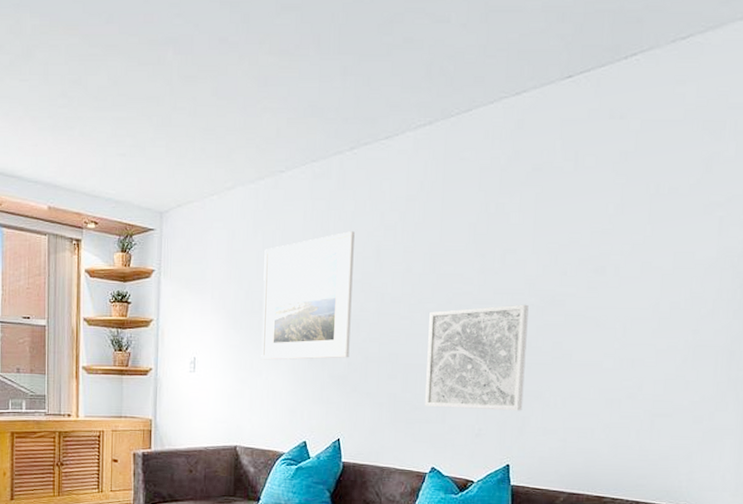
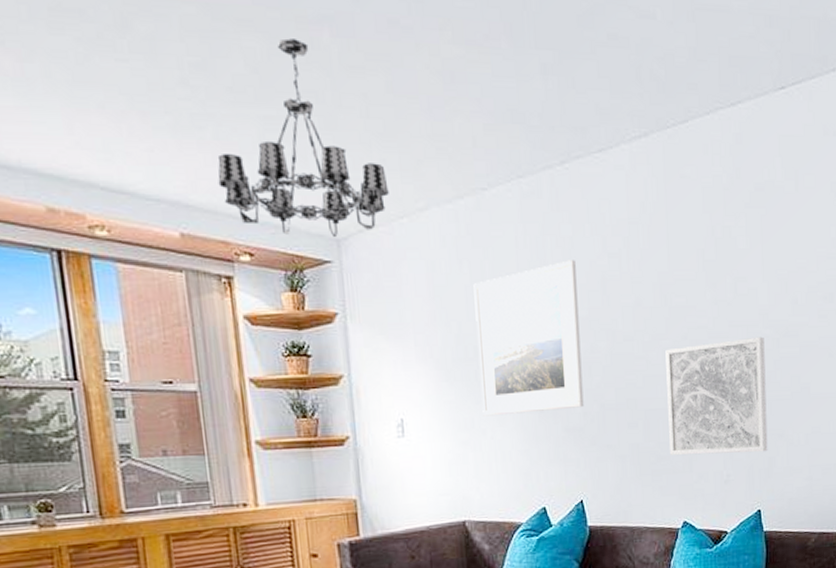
chandelier: none [79,58,205,211] -> present [217,38,389,238]

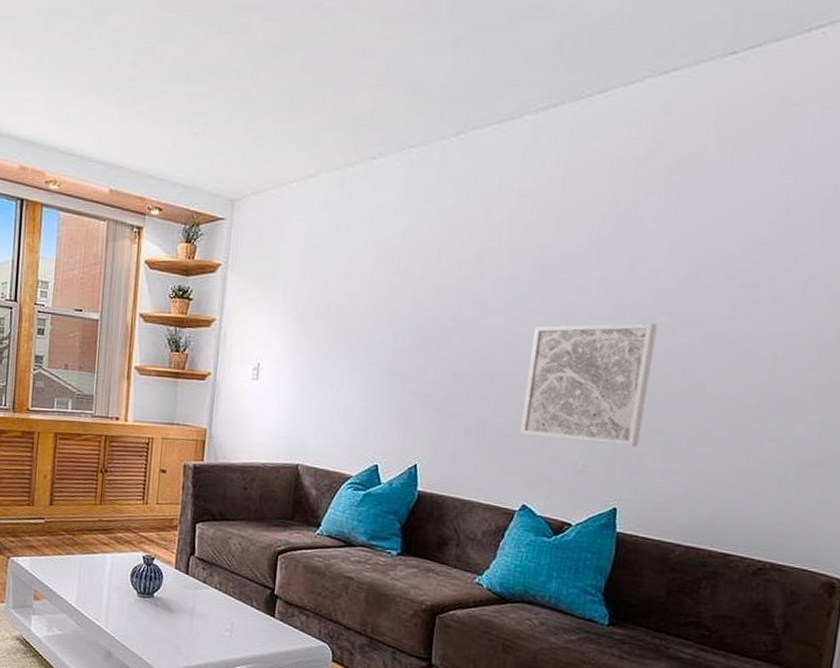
chandelier: present [217,38,389,238] -> none [145,25,286,198]
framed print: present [473,260,584,417] -> none [333,229,453,374]

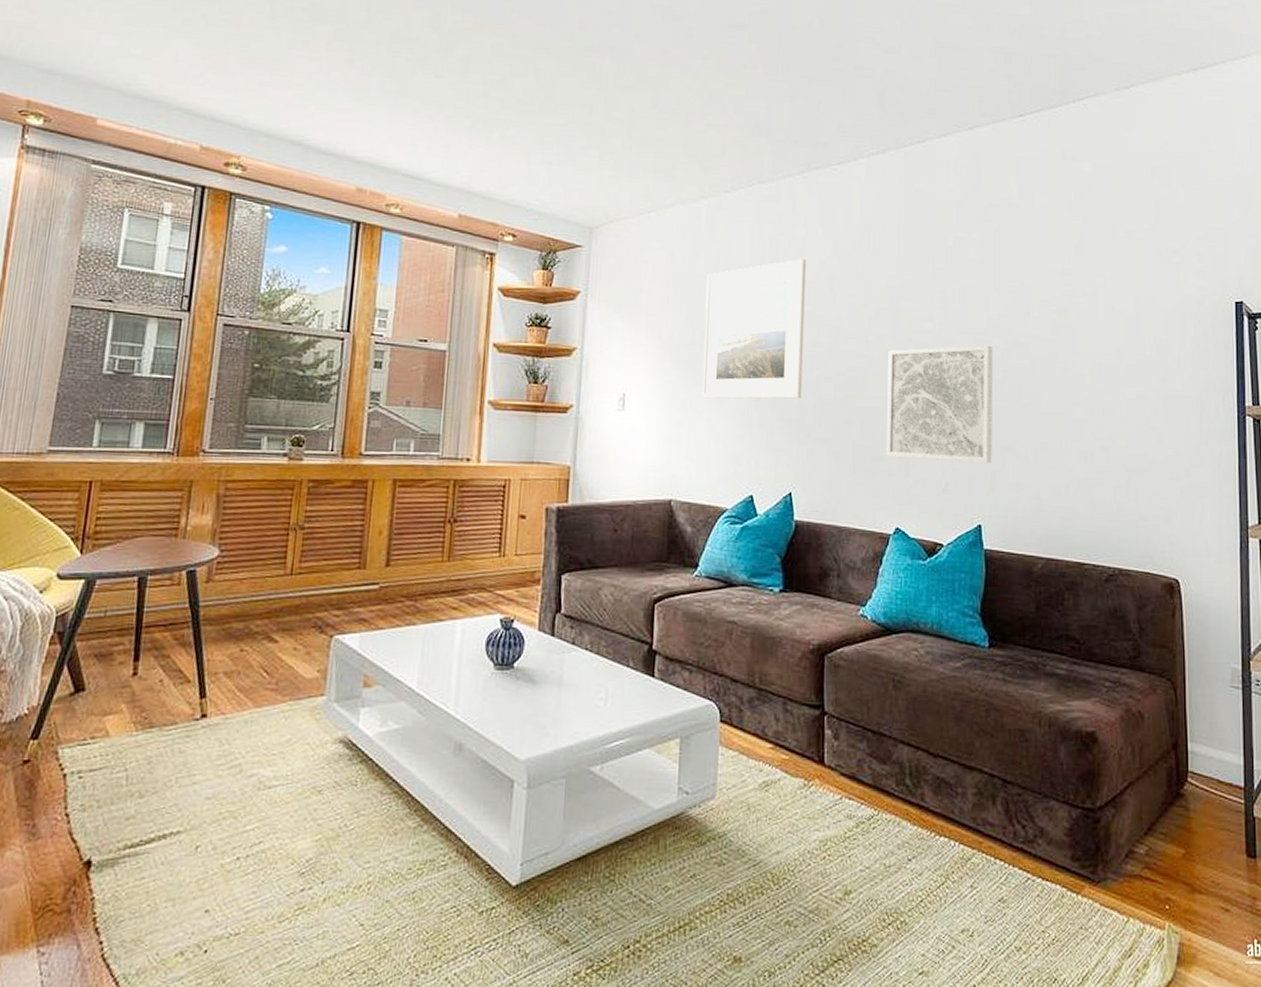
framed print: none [333,229,453,374] -> present [701,259,806,399]

